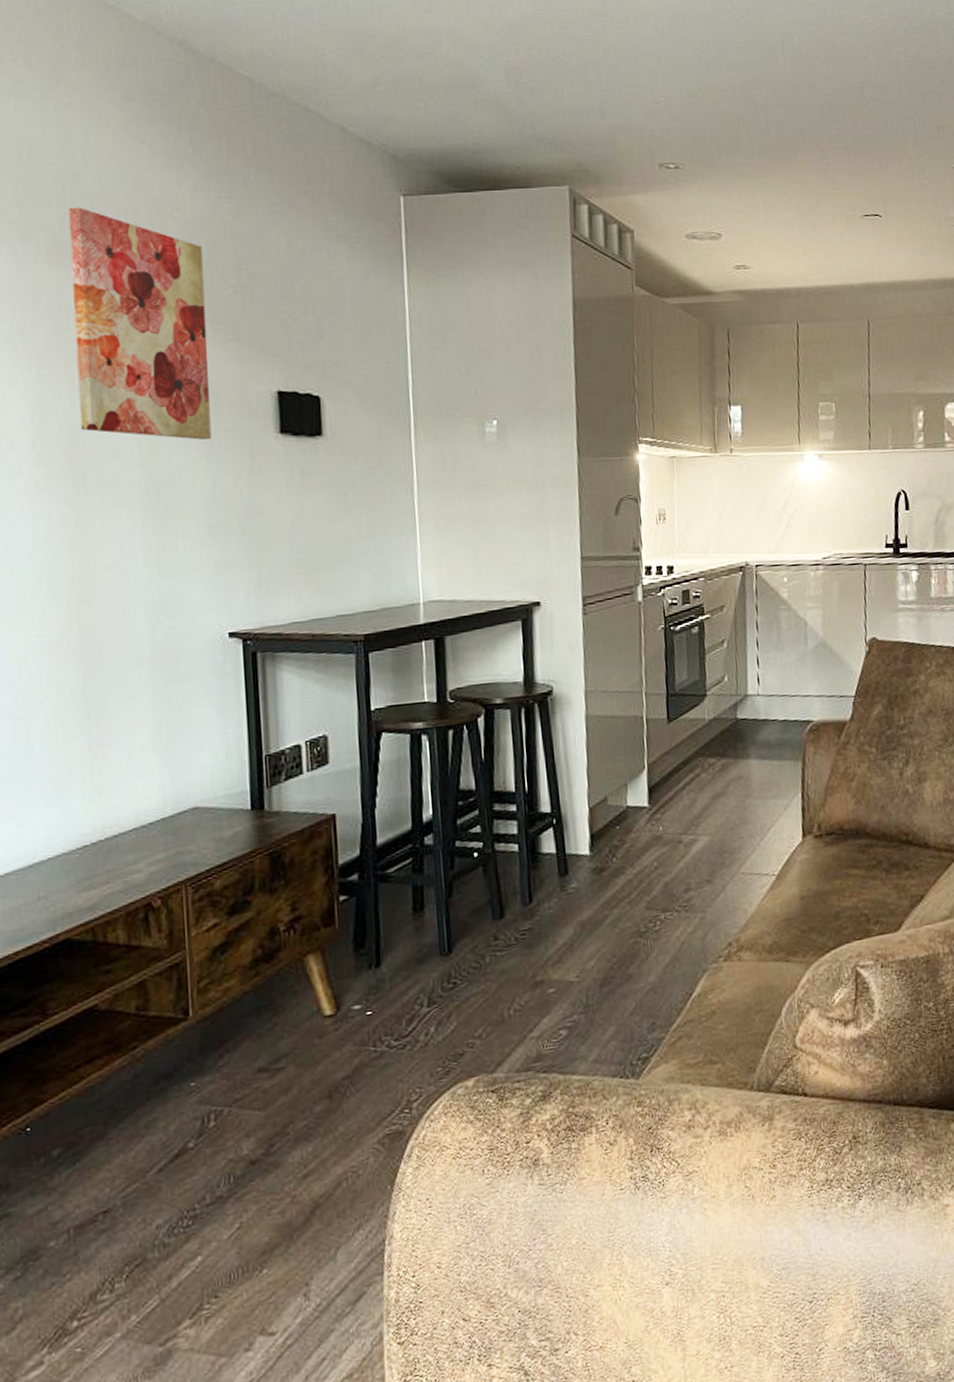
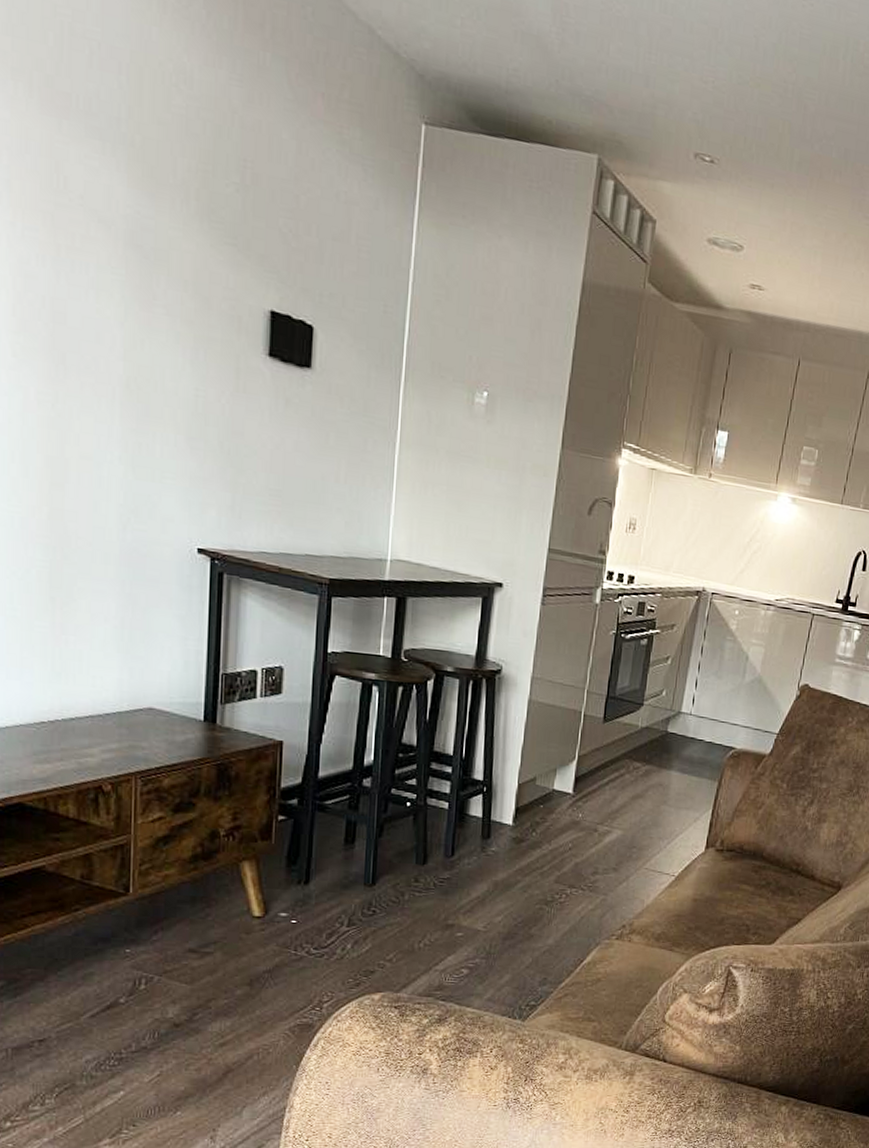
wall art: present [68,207,212,440] -> none [64,50,206,346]

